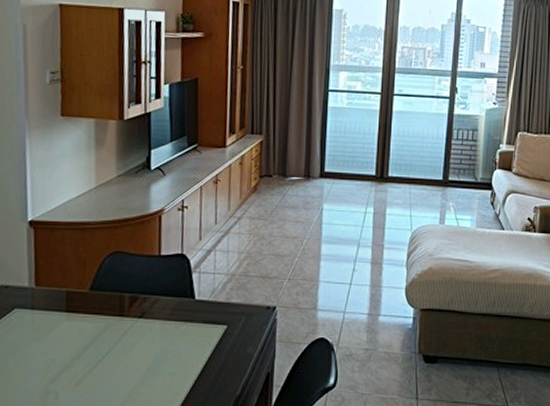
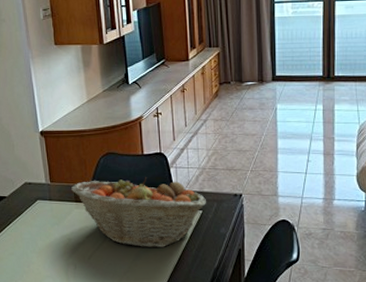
fruit basket: none [63,283,233,372] -> present [71,177,206,248]

